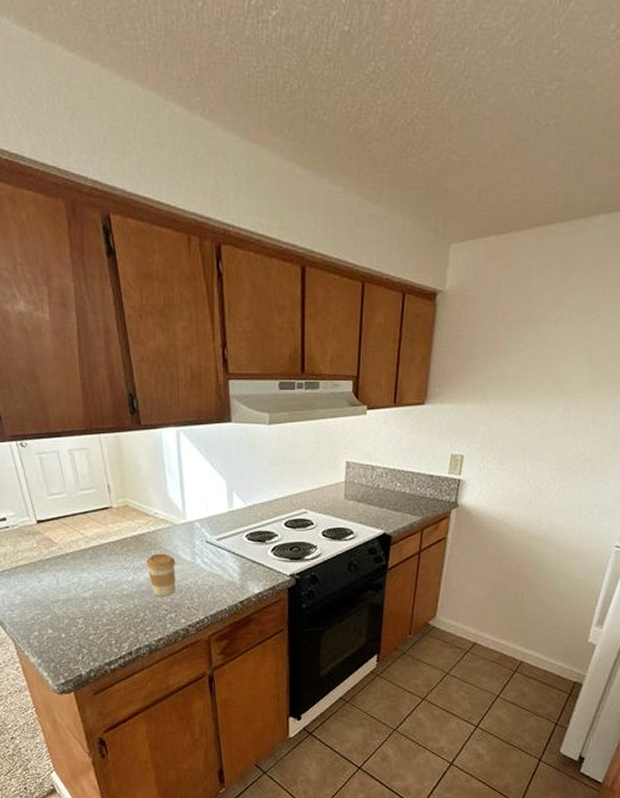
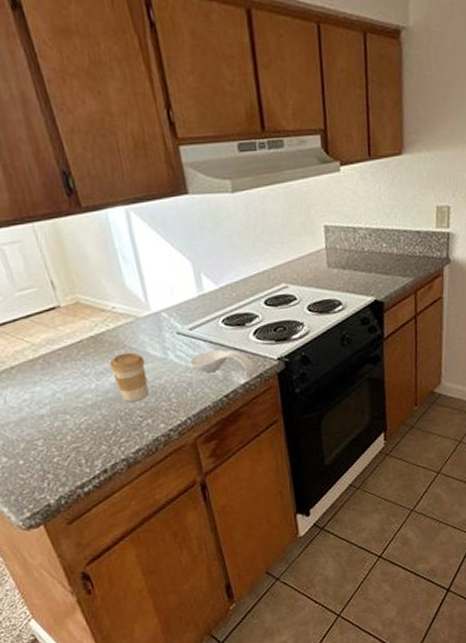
spoon rest: none [213,561,271,589] -> present [189,350,258,378]

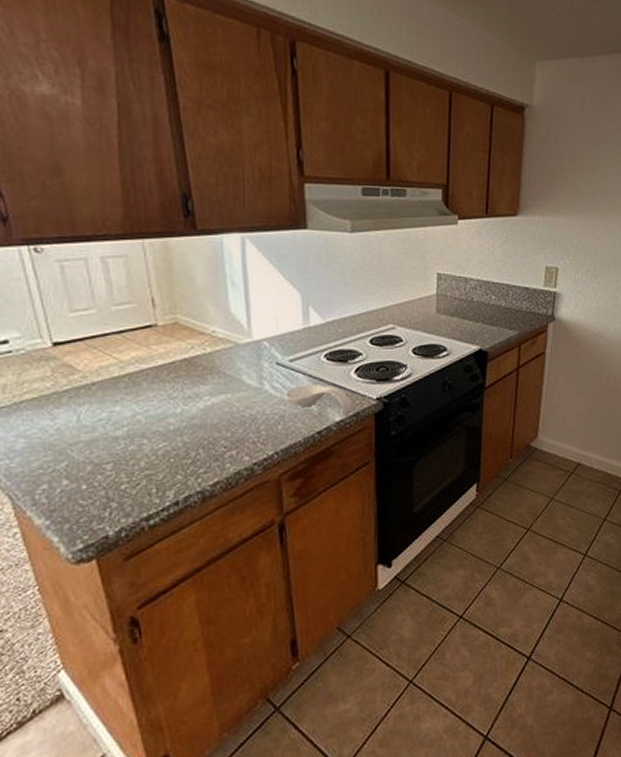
coffee cup: present [109,352,149,401] -> none [200,378,239,430]

